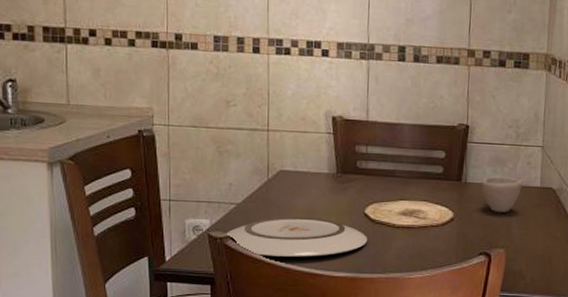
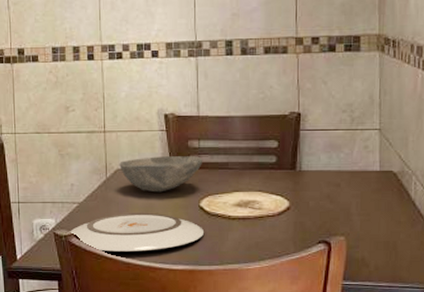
bowl: none [282,160,370,197] -> present [119,156,203,193]
cup: present [481,175,523,212] -> none [316,161,360,199]

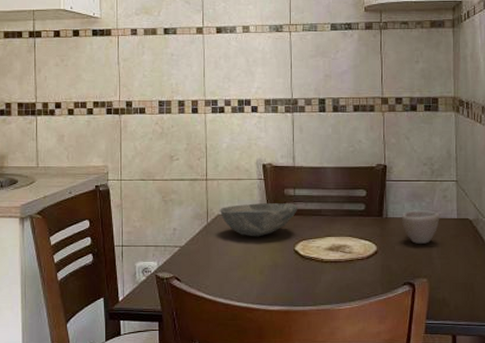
plate: present [68,214,205,251] -> none [169,257,299,293]
cup: none [316,161,360,199] -> present [401,209,440,244]

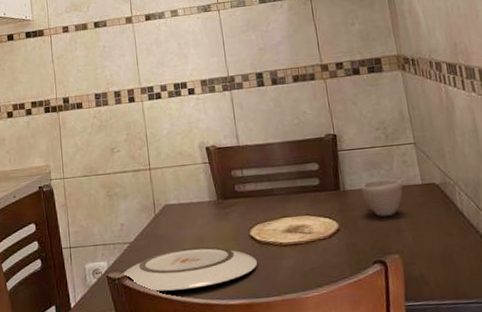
plate: none [169,257,299,293] -> present [121,247,258,292]
bowl: present [220,203,298,237] -> none [167,185,248,226]

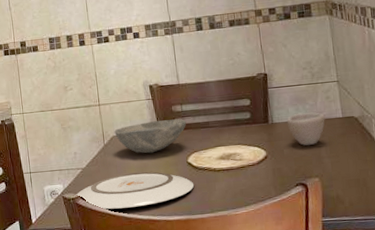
bowl: none [167,185,248,226] -> present [114,119,187,154]

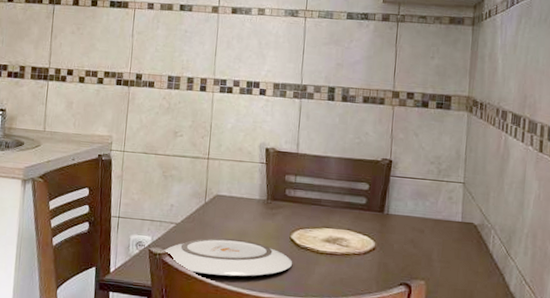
bowl: present [114,119,187,154] -> none [219,186,298,222]
cup: present [286,112,325,146] -> none [402,208,444,245]

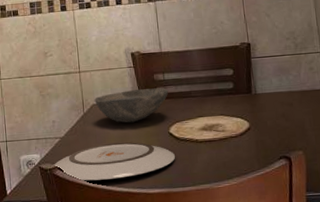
bowl: none [219,186,298,222] -> present [94,88,169,123]

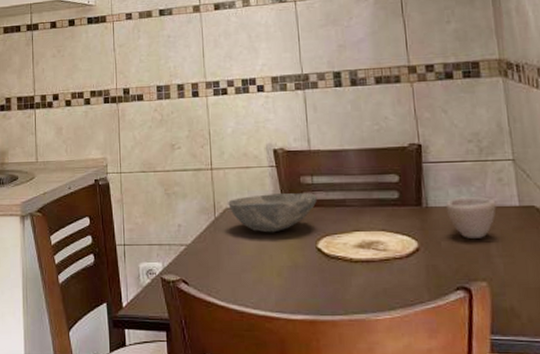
plate: present [52,142,176,181] -> none [176,256,325,299]
cup: none [270,83,309,117] -> present [445,196,496,238]

